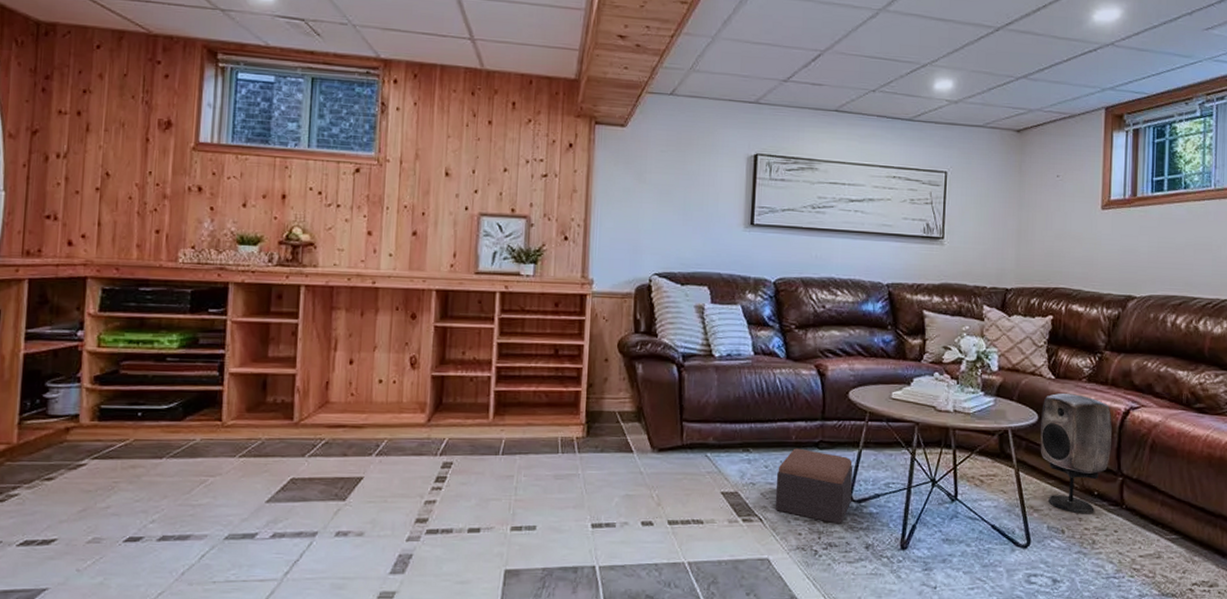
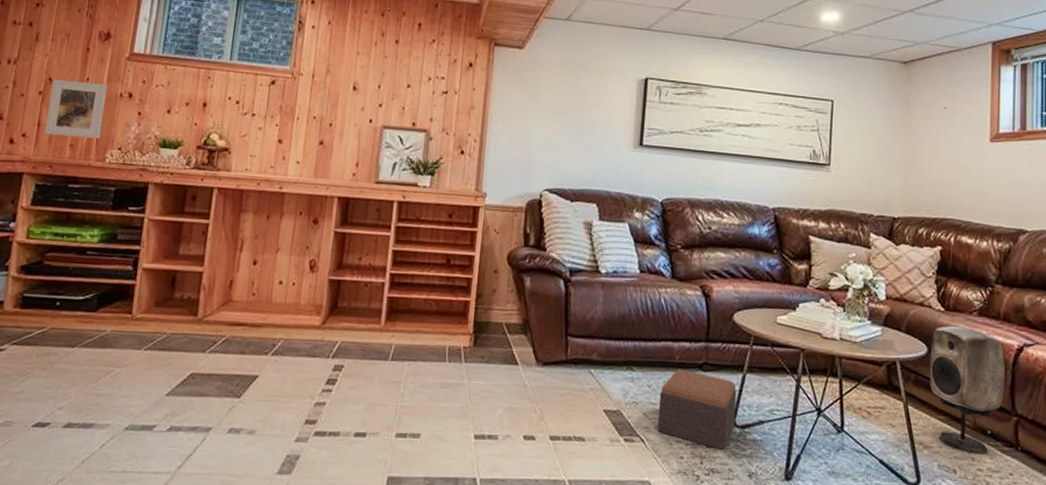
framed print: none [107,173,174,238] -> present [45,79,108,139]

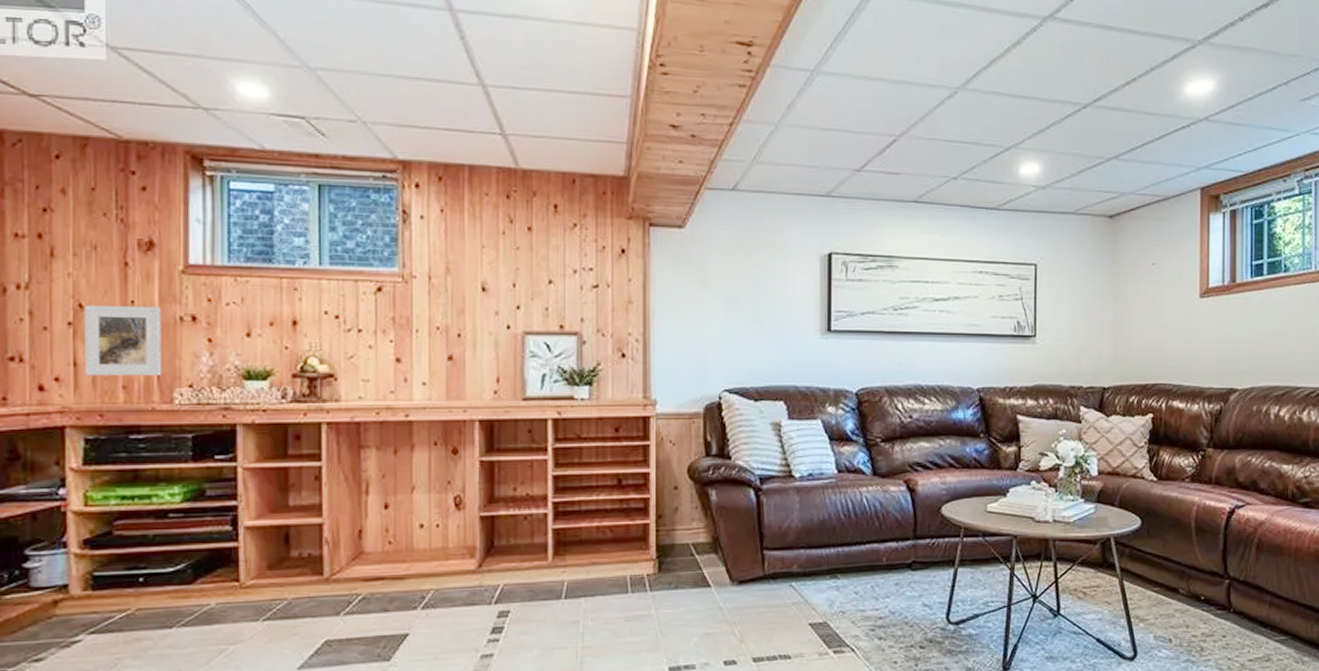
footstool: present [657,369,736,450] -> none [867,571,948,649]
speaker: present [930,326,1006,455] -> none [1144,496,1218,621]

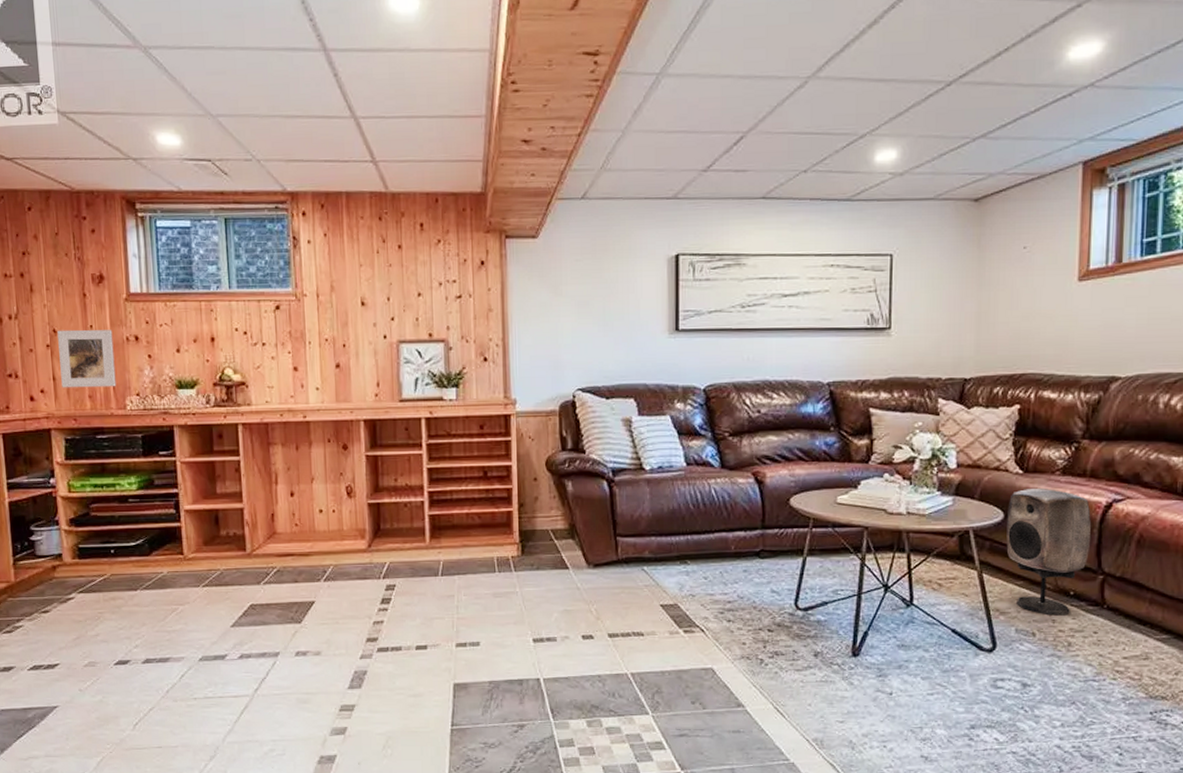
speaker: none [1144,496,1218,621] -> present [1006,489,1092,616]

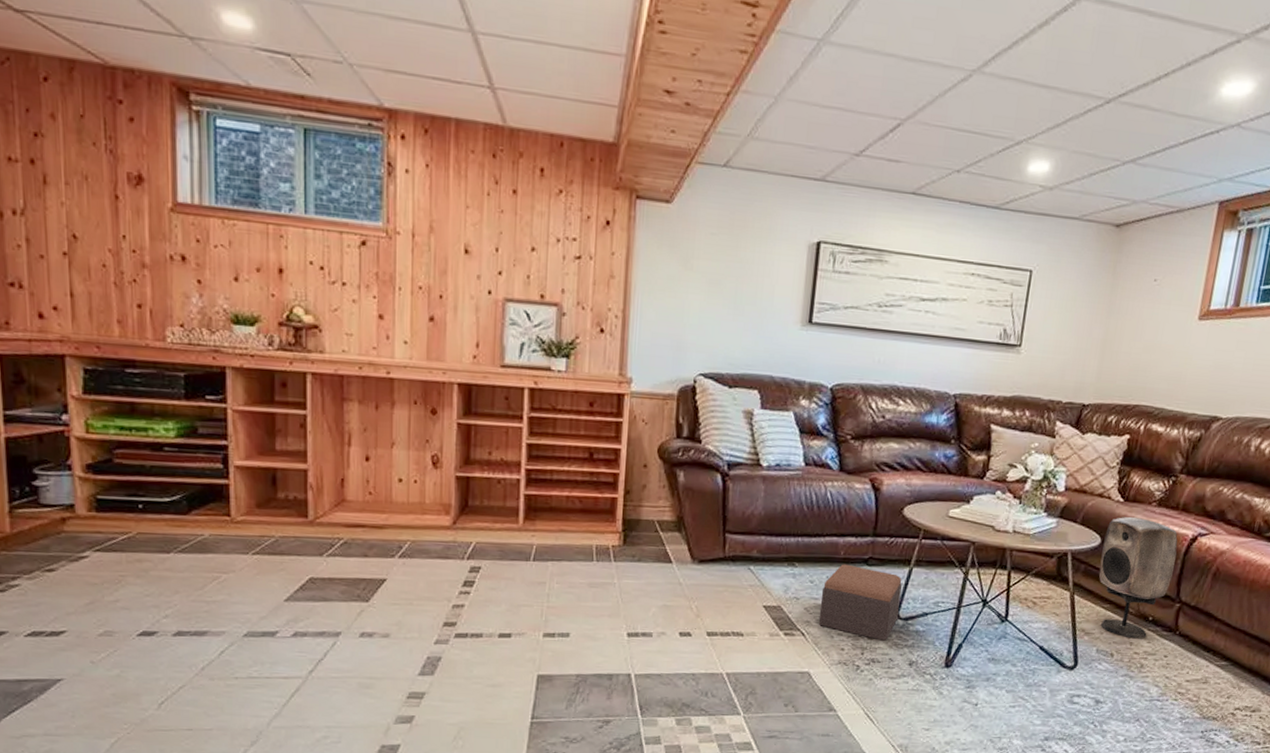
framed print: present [57,329,116,388] -> none [78,236,154,314]
footstool: none [716,558,797,633] -> present [818,564,902,641]

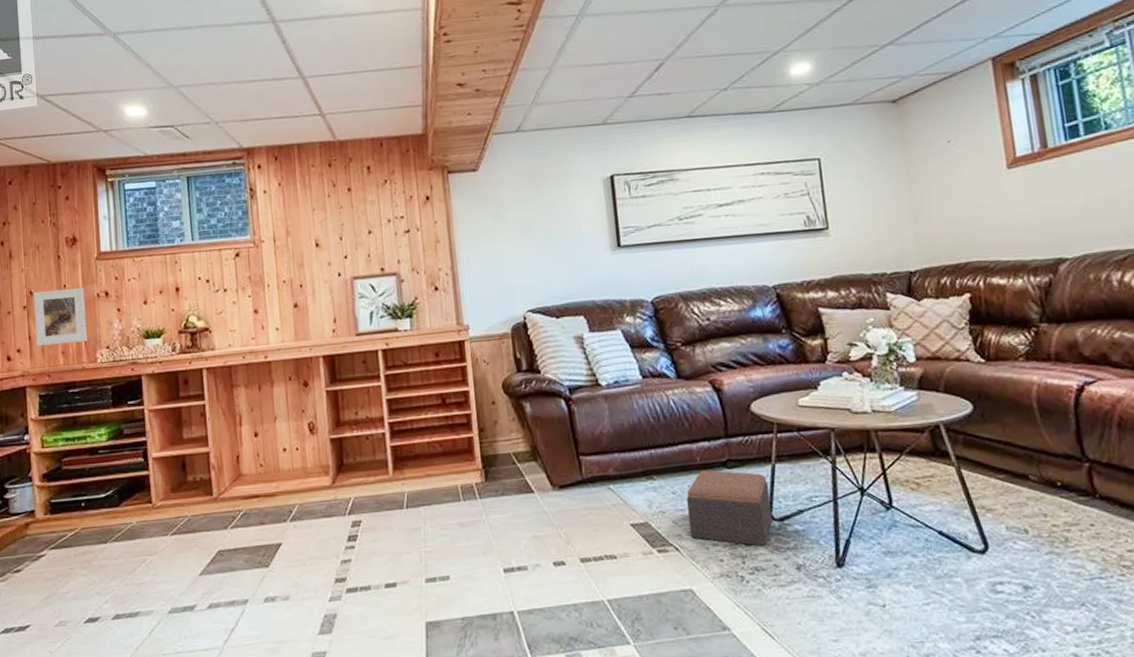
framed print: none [78,236,154,314] -> present [33,288,88,347]
speaker: present [1099,517,1178,639] -> none [976,376,1070,510]

